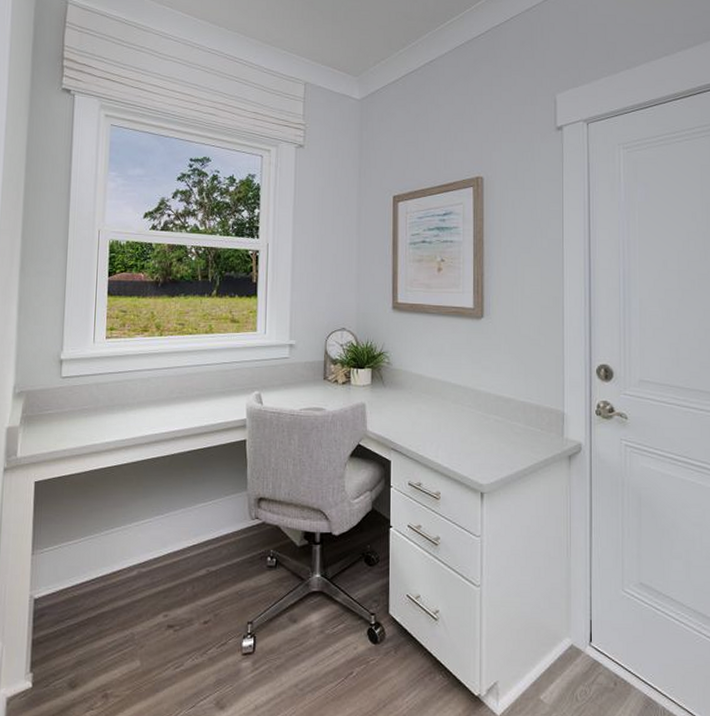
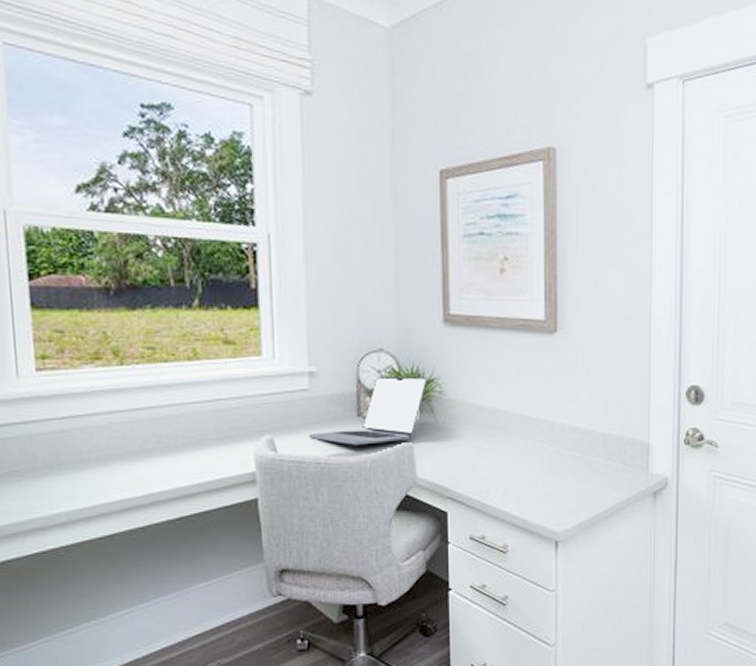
laptop: none [286,350,378,403] -> present [308,377,427,446]

